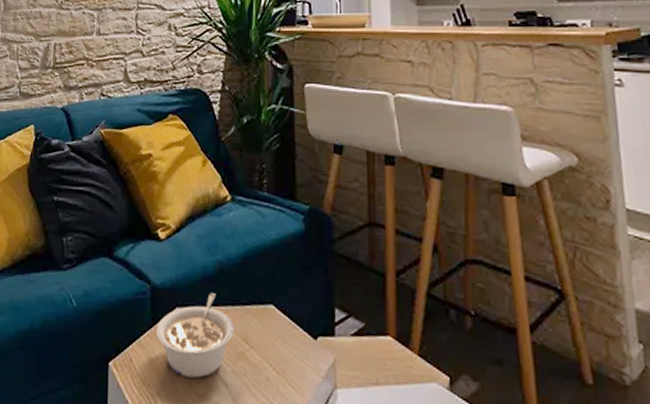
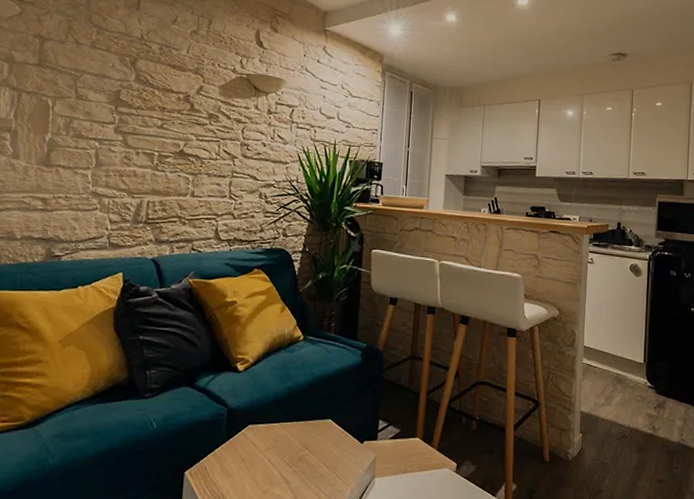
legume: present [156,293,234,378] -> none [230,412,297,479]

